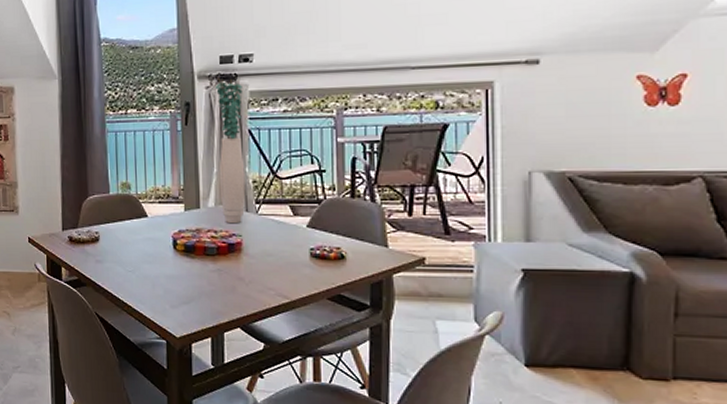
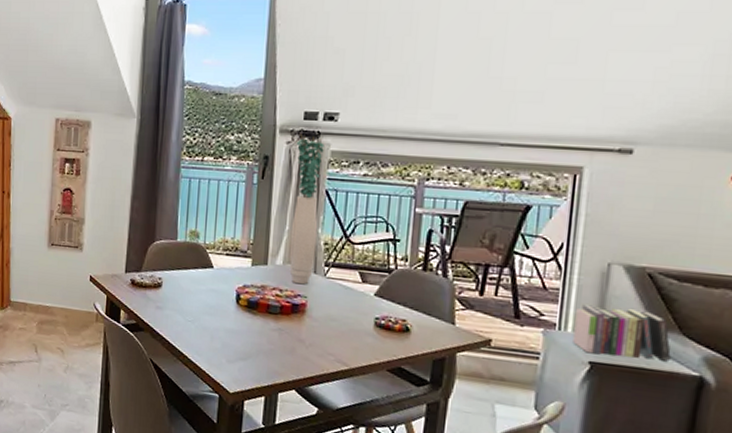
books: none [504,212,600,262] -> present [573,304,671,362]

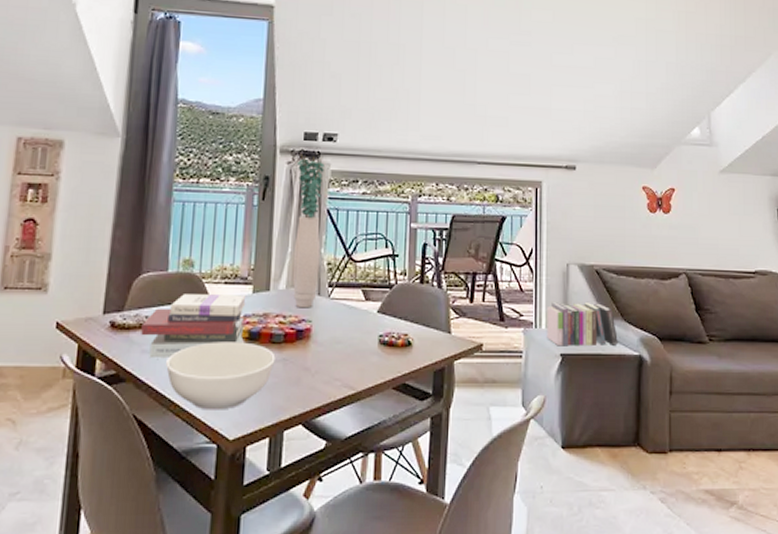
books: none [155,261,246,316] -> present [141,294,247,359]
bowl: none [176,306,272,367] -> present [166,342,276,410]

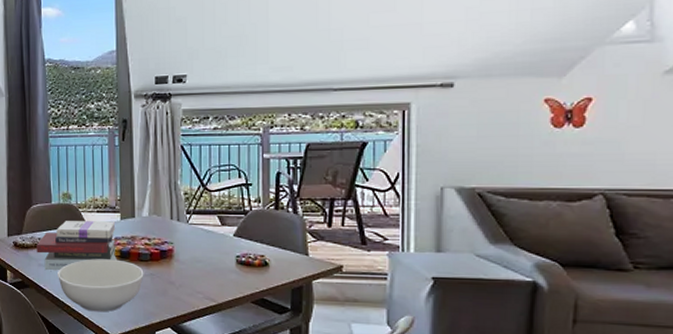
vase: present [292,153,325,309] -> none [150,96,177,232]
books: present [547,301,618,347] -> none [416,225,505,271]

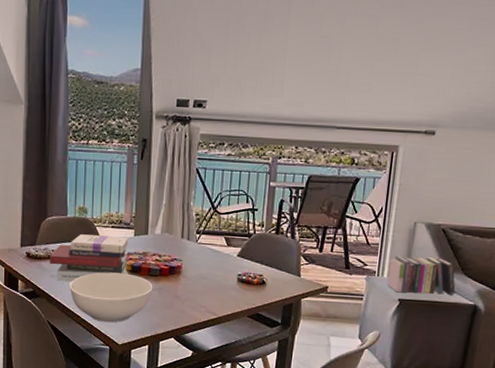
books: none [416,225,505,271] -> present [387,255,456,295]

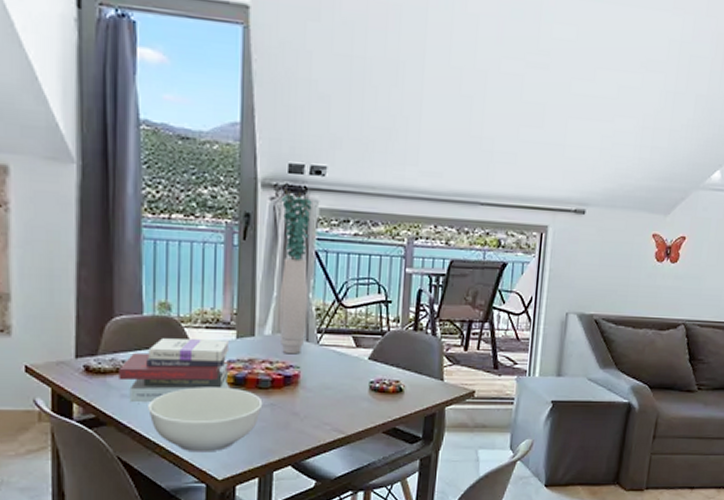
vase: none [166,119,195,250] -> present [278,188,312,355]
books: present [387,255,456,295] -> none [539,351,610,394]

